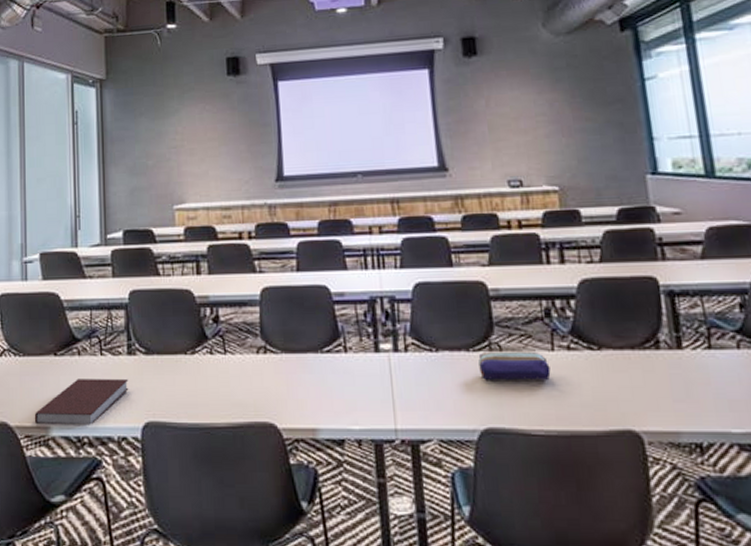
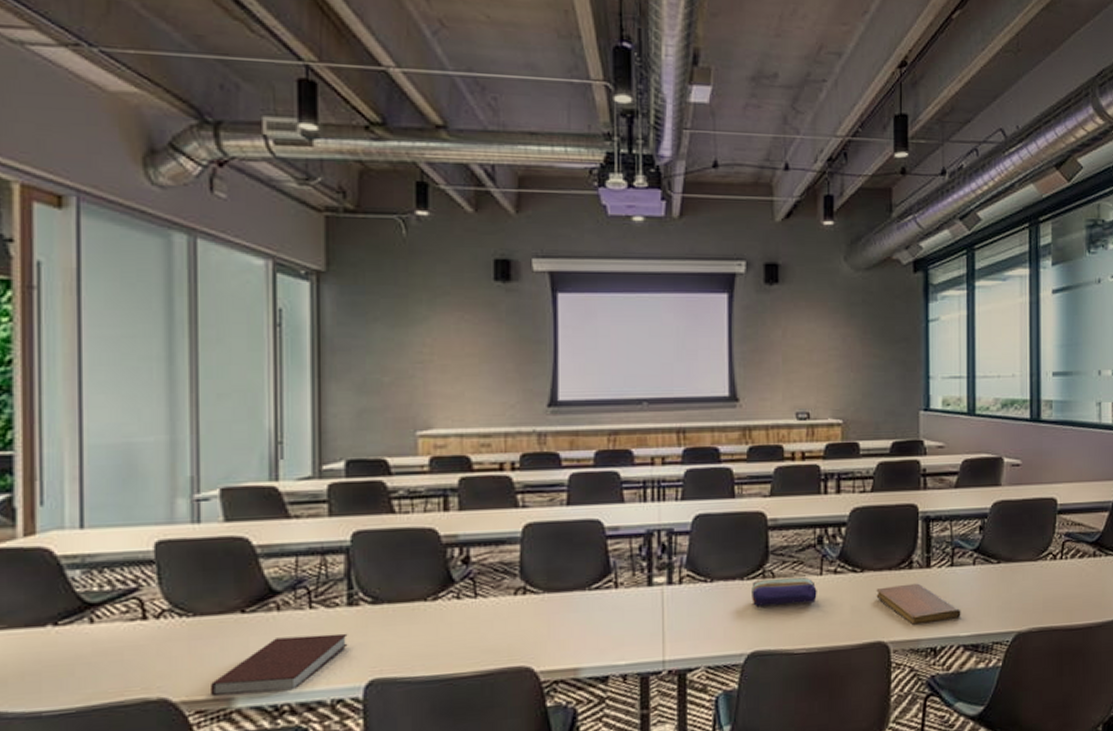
notebook: none [618,366,730,416] -> present [876,583,961,626]

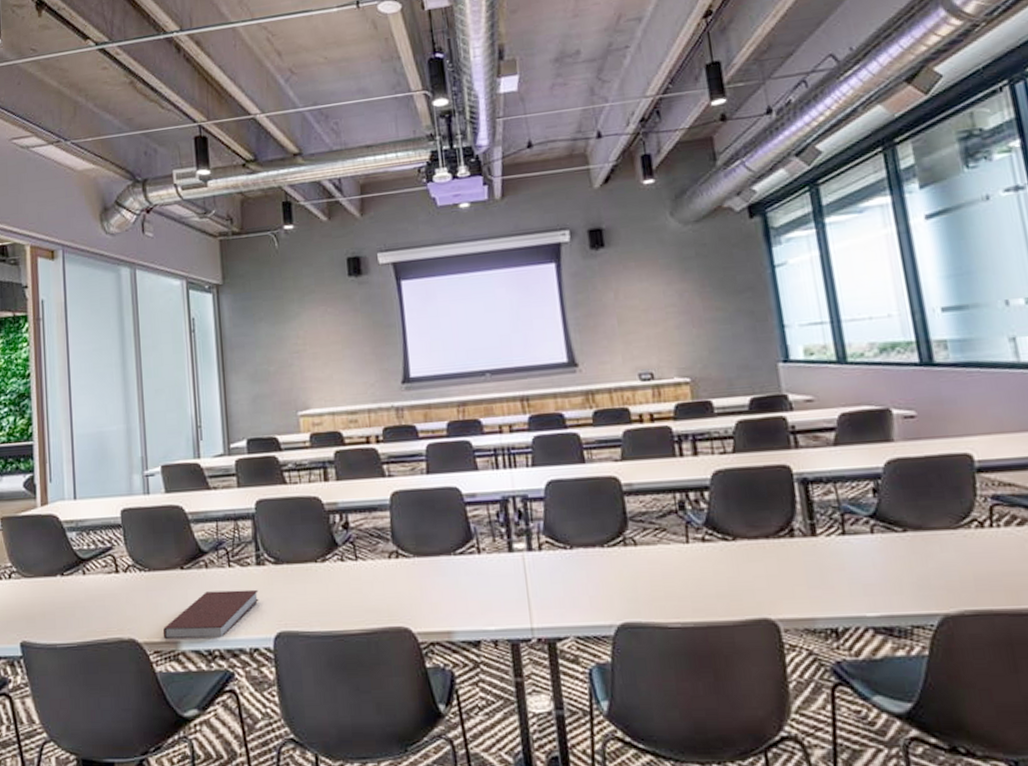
pencil case: present [752,576,817,606] -> none [613,544,686,575]
notebook: present [876,583,961,626] -> none [753,553,865,603]

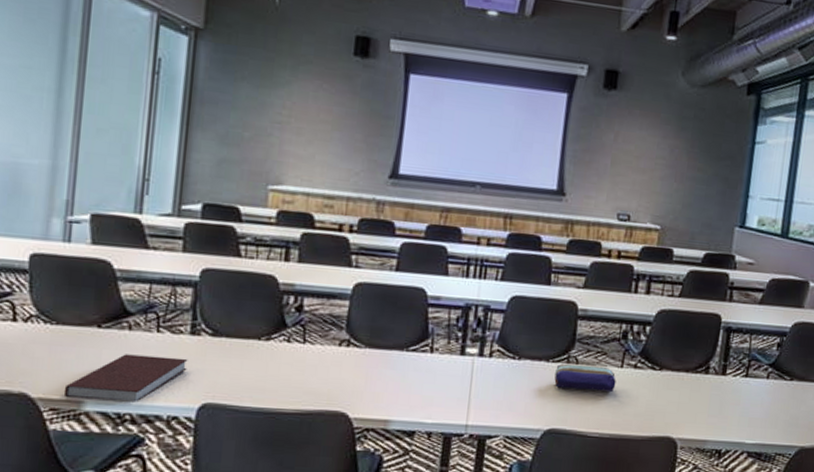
pencil case: none [613,544,686,575] -> present [554,363,616,393]

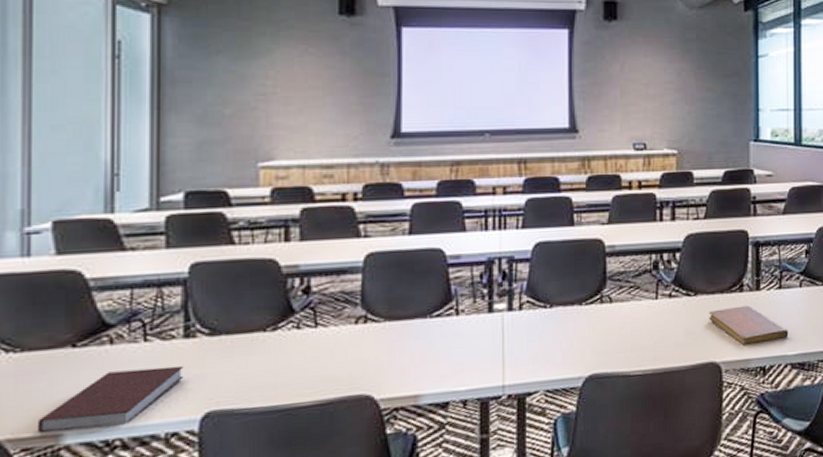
pencil case: present [554,363,616,393] -> none [590,301,653,330]
notebook: none [671,387,750,427] -> present [709,305,789,347]

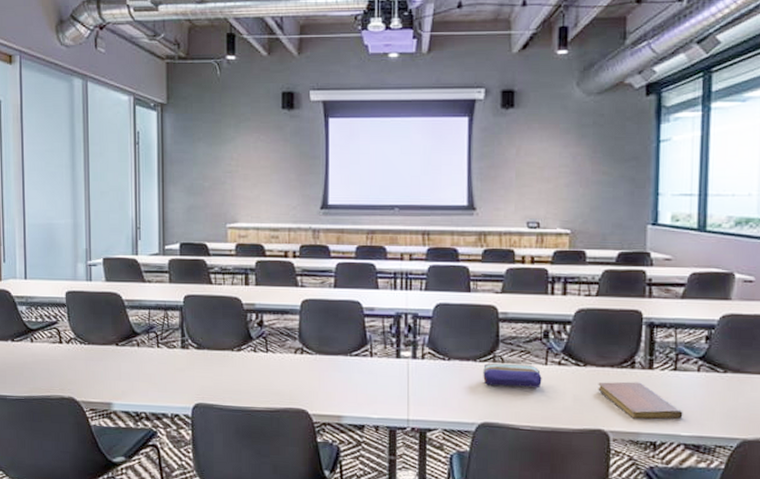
notebook: present [36,365,184,432] -> none [98,365,182,403]
pencil case: none [590,301,653,330] -> present [483,363,542,389]

